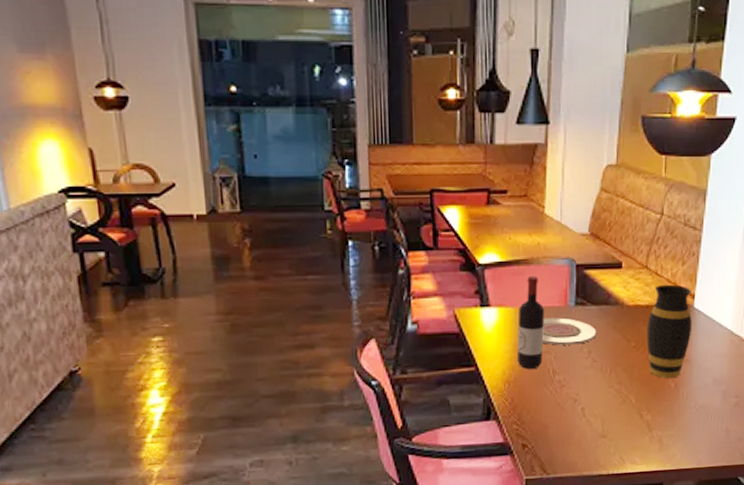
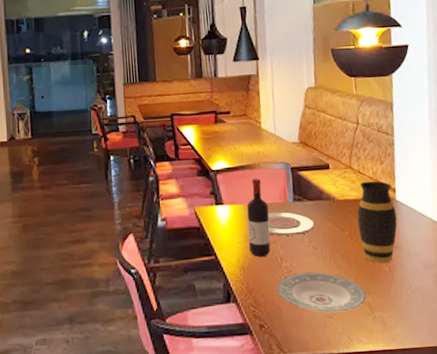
plate: none [545,387,645,432] -> present [276,272,366,313]

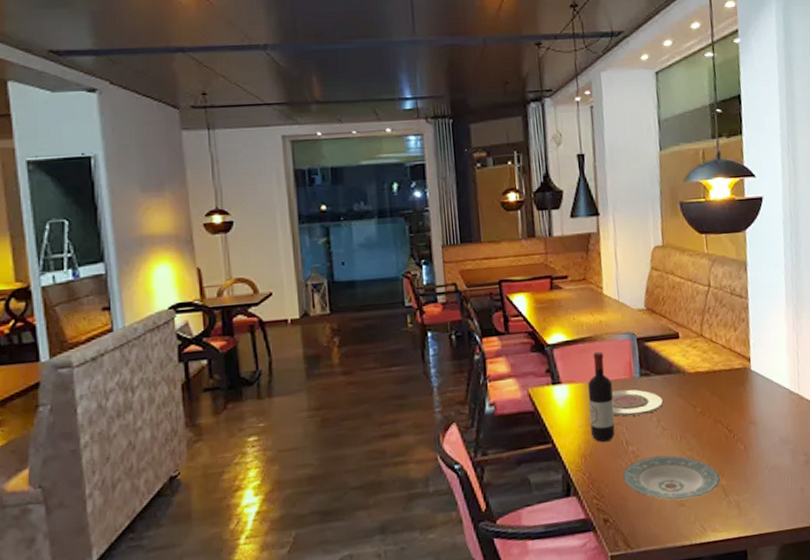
vase: present [357,181,397,264] -> none [709,349,753,441]

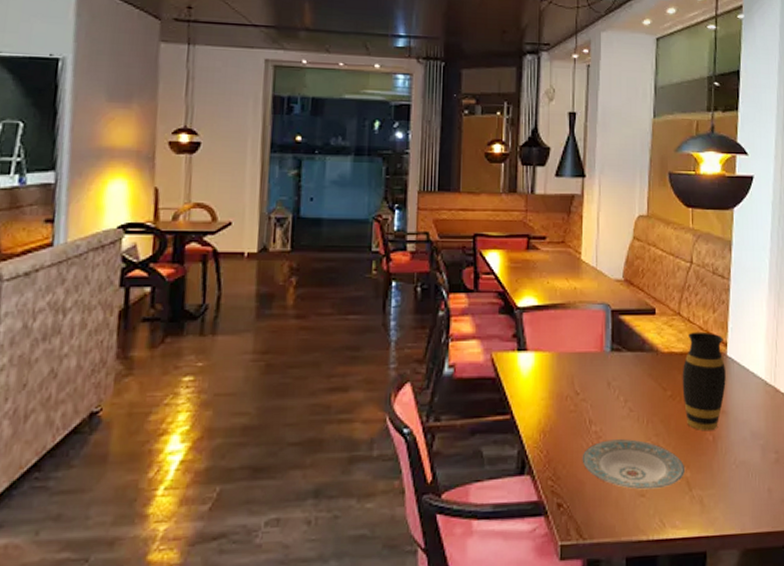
wine bottle: present [588,352,615,442] -> none [554,321,582,418]
plate: present [611,389,664,417] -> none [579,364,633,393]
vase: none [709,349,753,441] -> present [682,331,726,431]

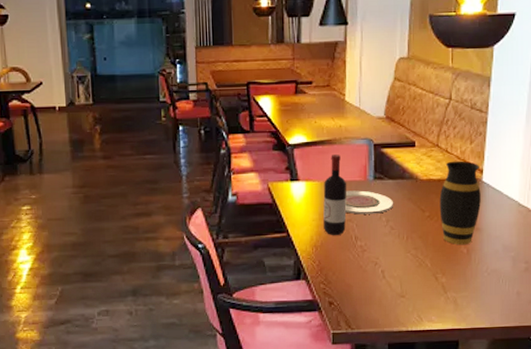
wine bottle: none [554,321,582,418] -> present [323,154,347,235]
plate: none [579,364,633,393] -> present [345,190,394,215]
plate: present [582,439,684,490] -> none [349,252,440,292]

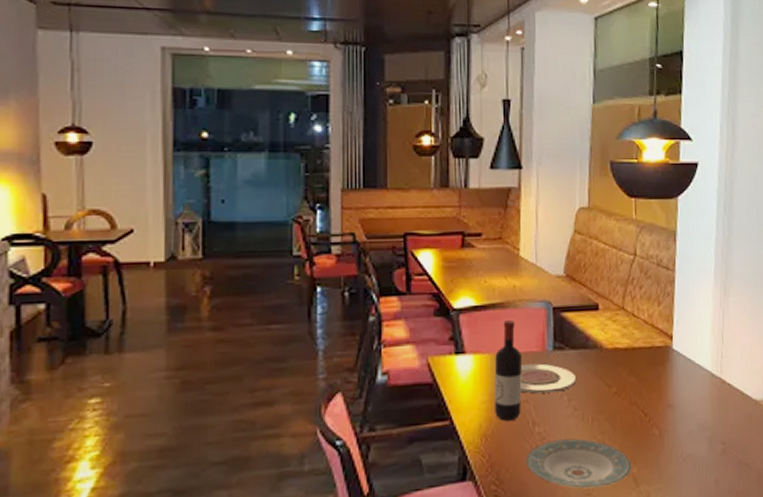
plate: none [349,252,440,292] -> present [525,438,631,489]
vase: present [439,160,481,245] -> none [627,325,672,426]

